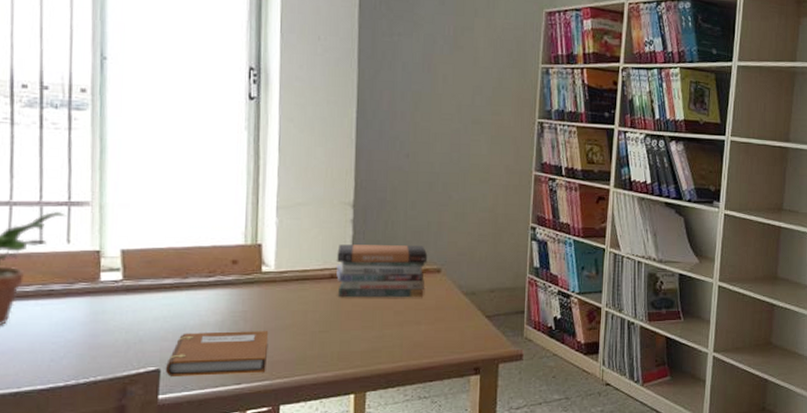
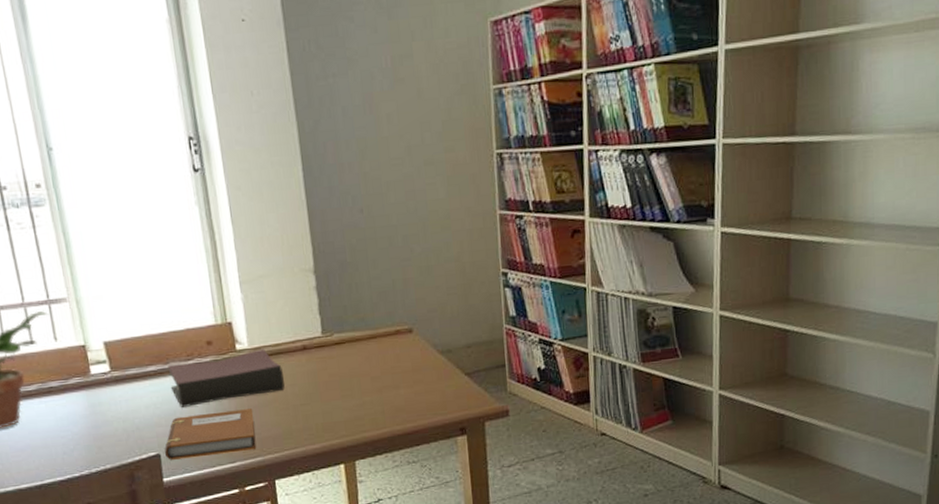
hardback book: none [186,273,306,323] -> present [167,348,285,407]
book stack: present [335,244,428,298] -> none [306,306,399,368]

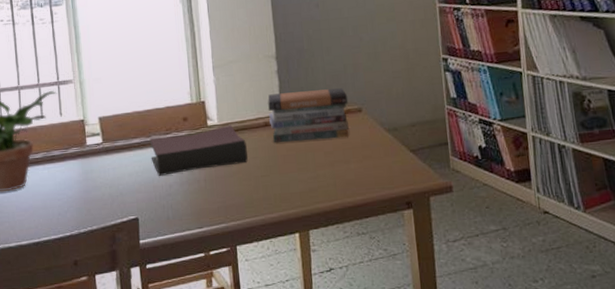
notebook: present [165,408,257,460] -> none [143,178,222,224]
book stack: none [306,306,399,368] -> present [268,88,350,143]

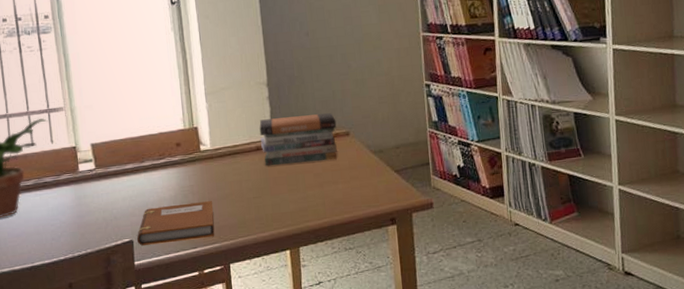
notebook: none [143,178,222,224] -> present [137,201,215,246]
hardback book: present [149,125,248,176] -> none [143,149,240,200]

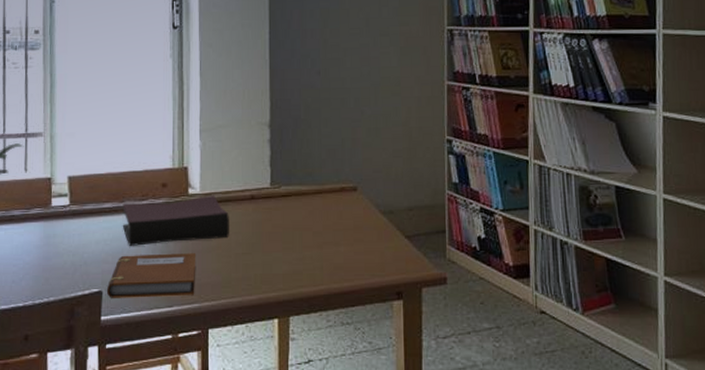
hardback book: none [143,149,240,200] -> present [122,195,229,246]
book stack: present [259,113,338,166] -> none [255,164,343,219]

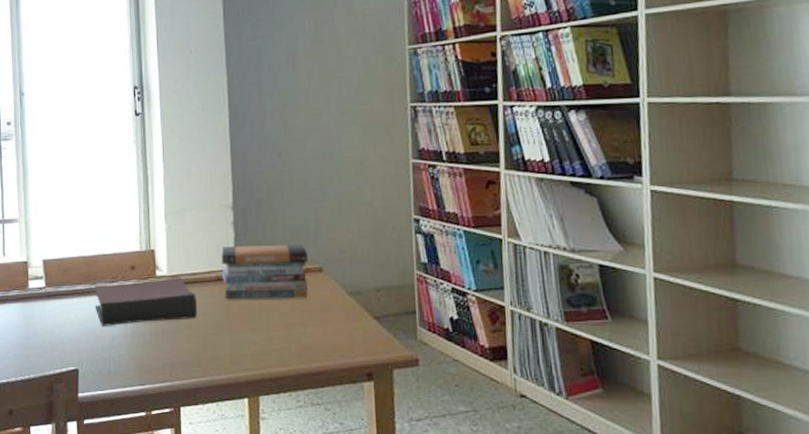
notebook: present [107,253,196,298] -> none [83,333,167,376]
book stack: none [255,164,343,219] -> present [221,245,309,300]

